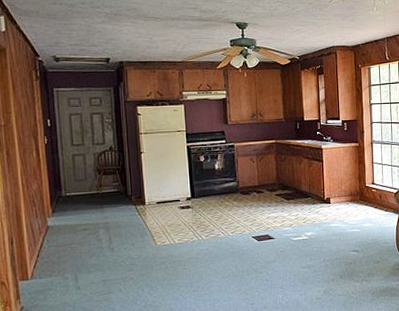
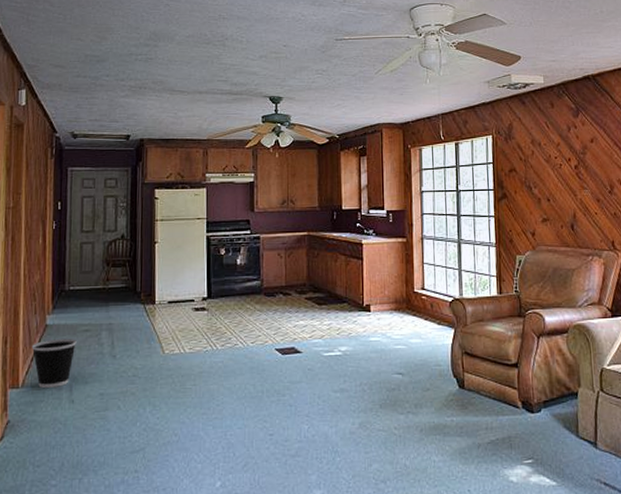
wastebasket: none [36,237,77,278] -> present [31,339,77,388]

